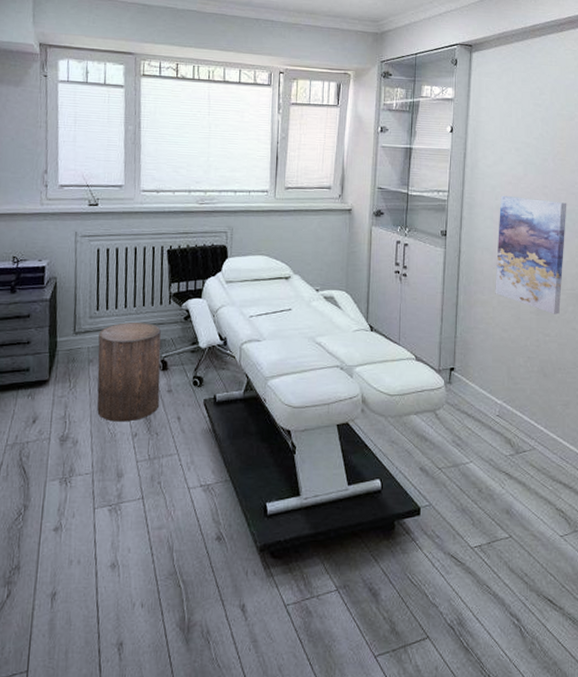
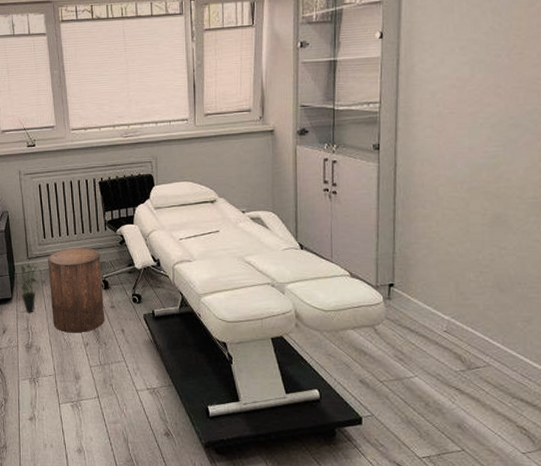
potted plant: none [62,338,90,398] -> present [20,263,42,313]
wall art: present [495,195,567,314] -> none [438,100,527,226]

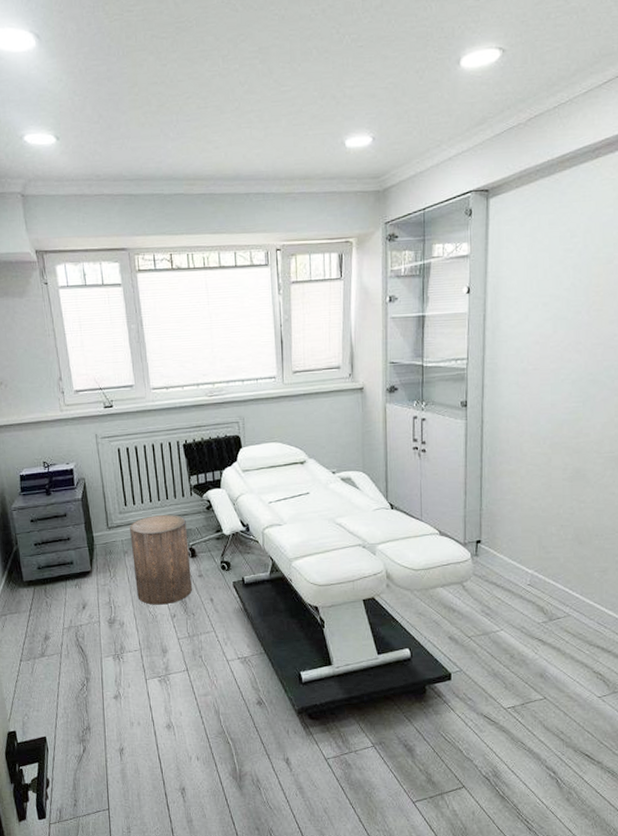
potted plant: present [20,263,42,313] -> none [99,533,124,586]

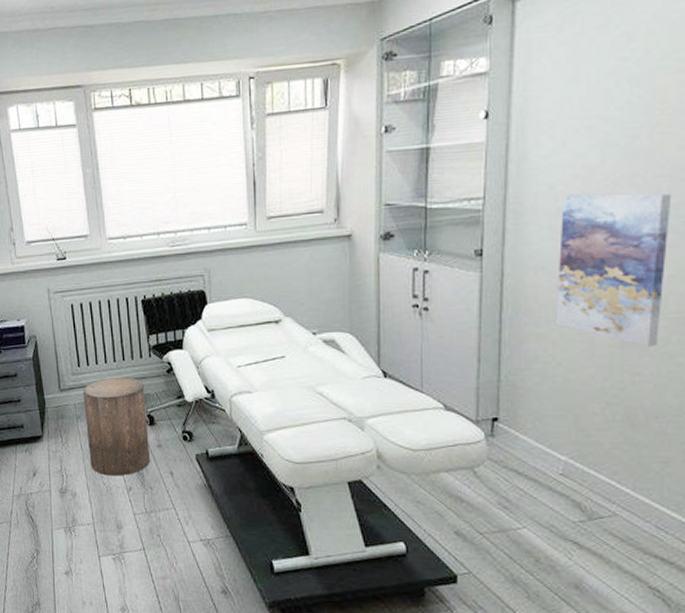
wall art: none [522,357,605,480] -> present [556,193,672,347]

